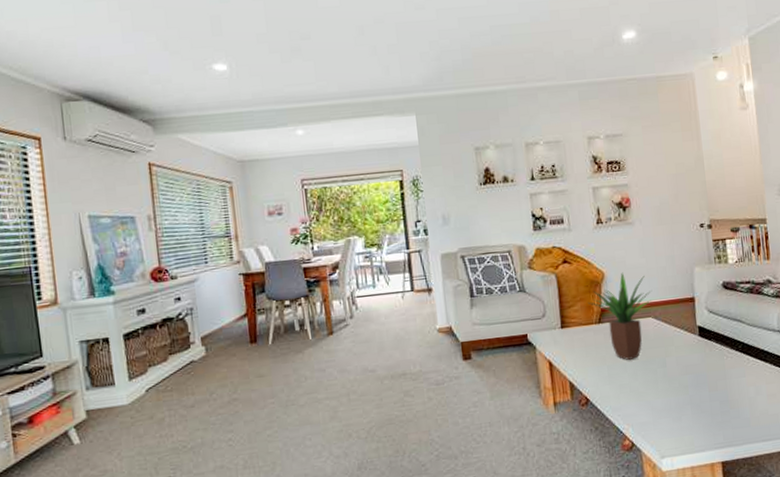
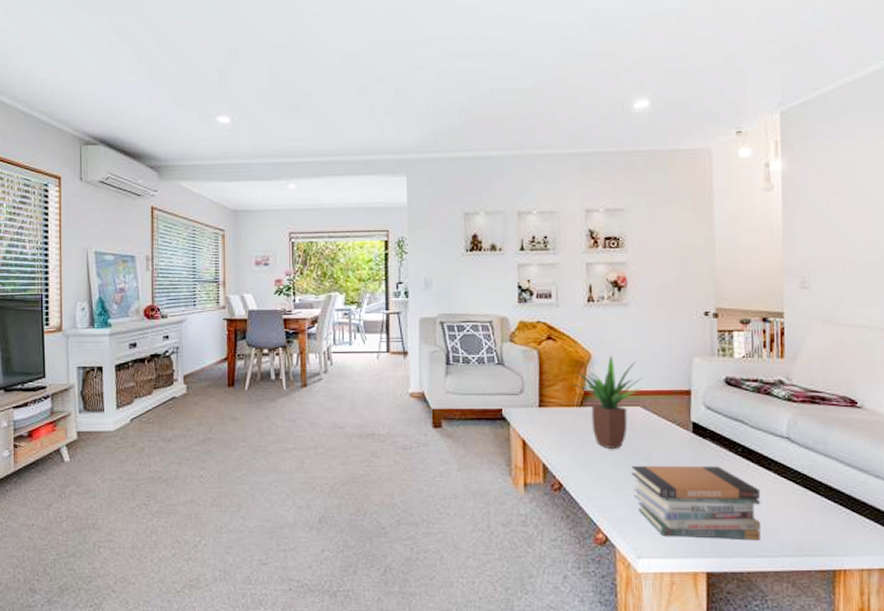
book stack: none [649,364,764,434] -> present [631,465,761,541]

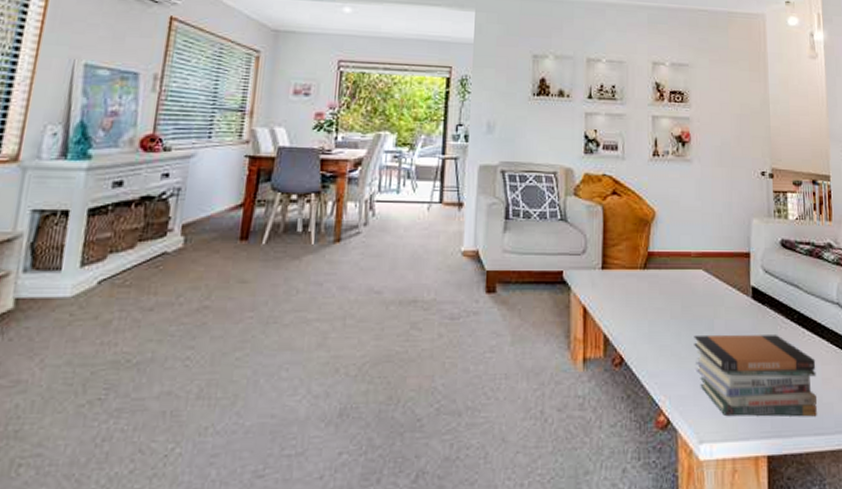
potted plant: present [570,355,642,449] -> none [634,213,704,316]

